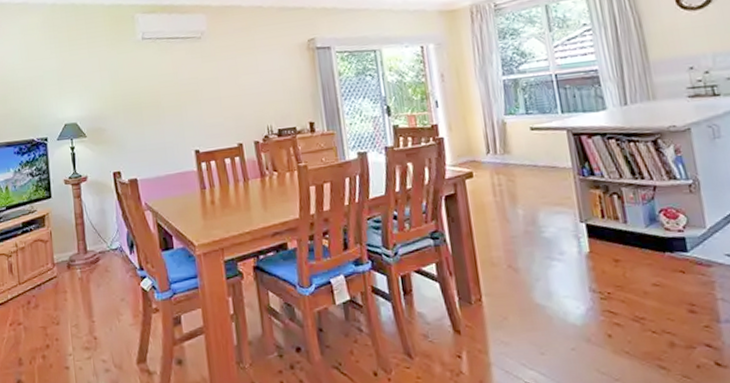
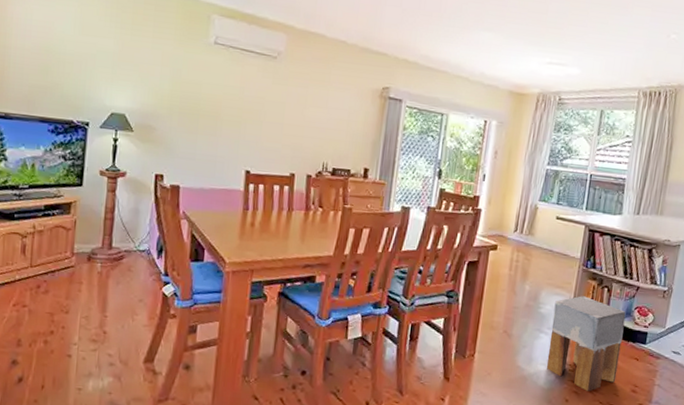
stool: none [558,209,664,321] -> present [546,296,626,392]

